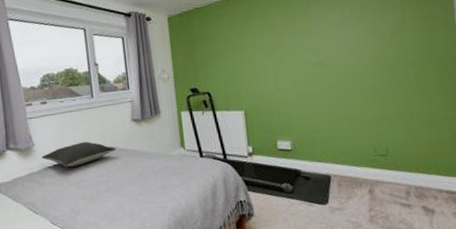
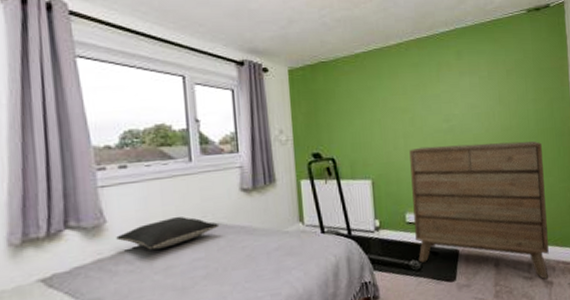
dresser: none [279,70,430,207] -> present [409,141,549,279]

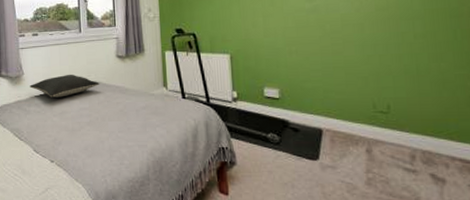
dresser: present [409,141,549,279] -> none [268,22,440,175]

